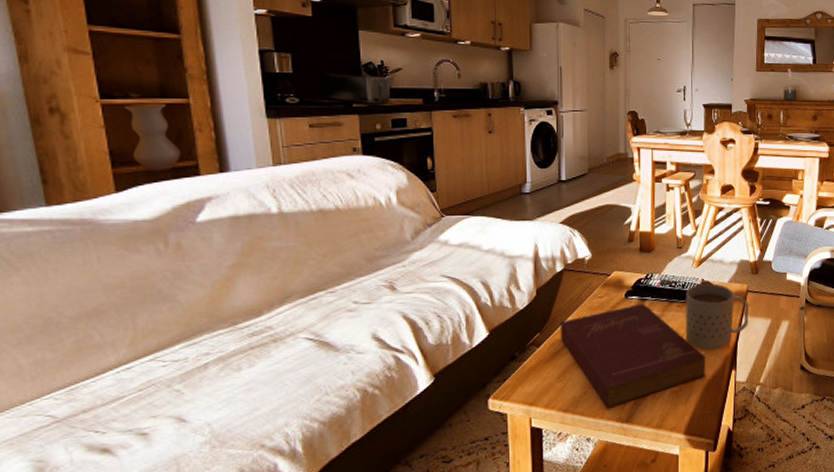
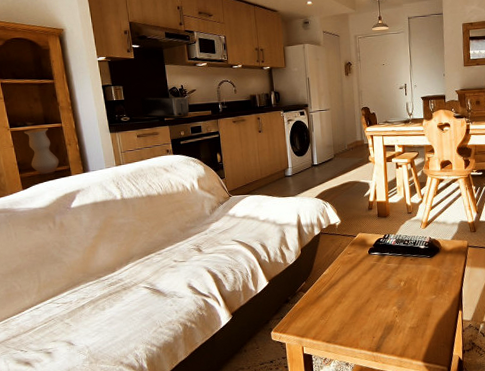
book: present [560,303,706,409] -> none [320,257,437,341]
mug: present [685,283,749,351] -> none [417,241,471,295]

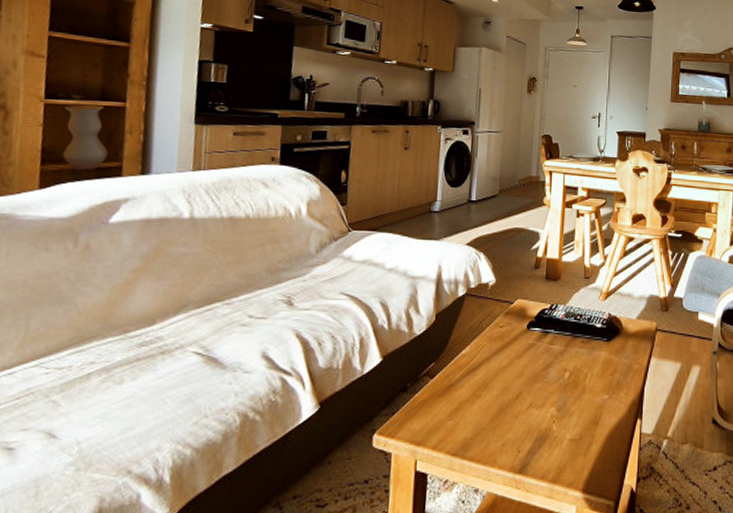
toaster: present [141,96,189,119] -> none [247,83,316,117]

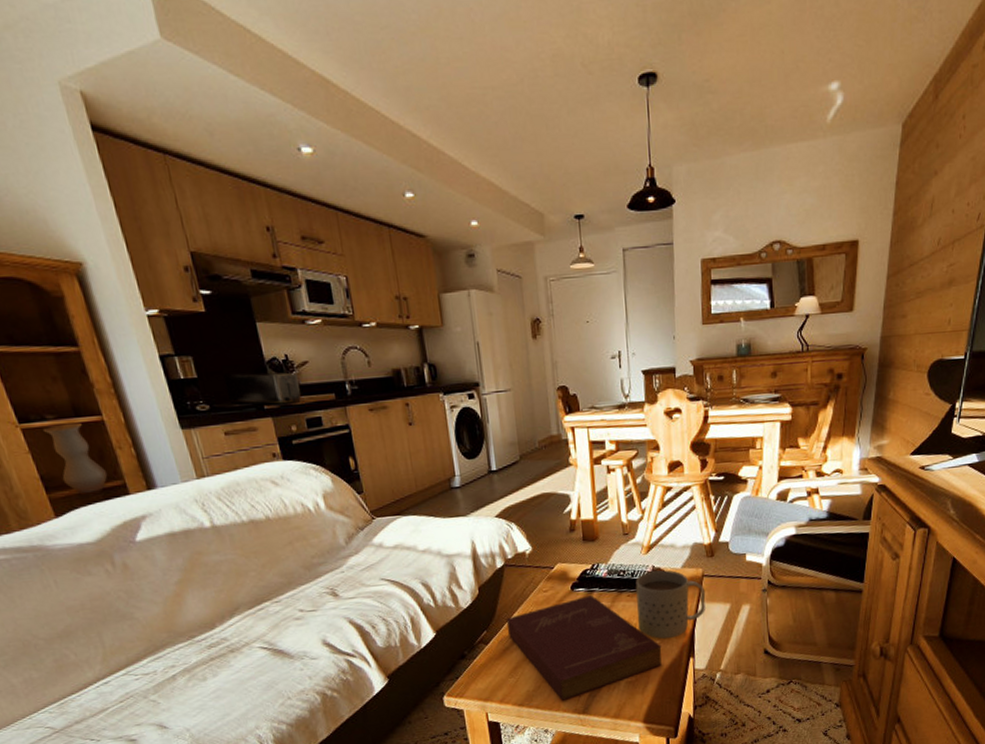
toaster: none [247,83,316,117] -> present [223,372,301,406]
book: none [455,336,610,456] -> present [506,594,662,702]
mug: none [588,319,658,395] -> present [635,570,706,639]

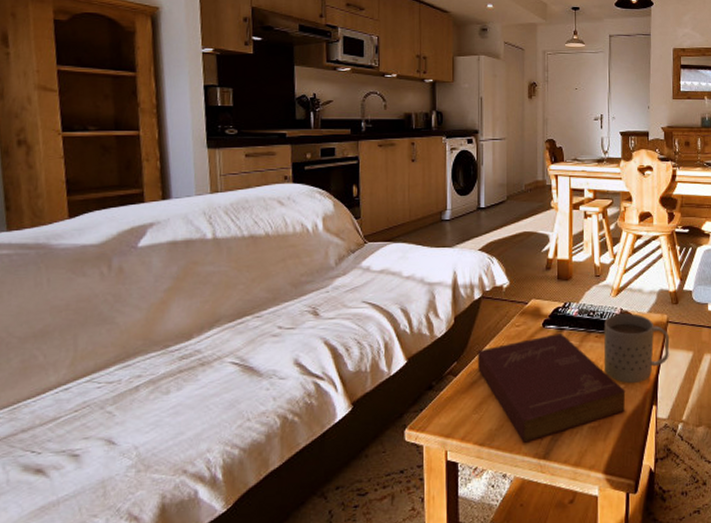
vase: present [42,422,108,493] -> none [81,135,129,198]
toaster: present [223,372,301,406] -> none [255,105,321,136]

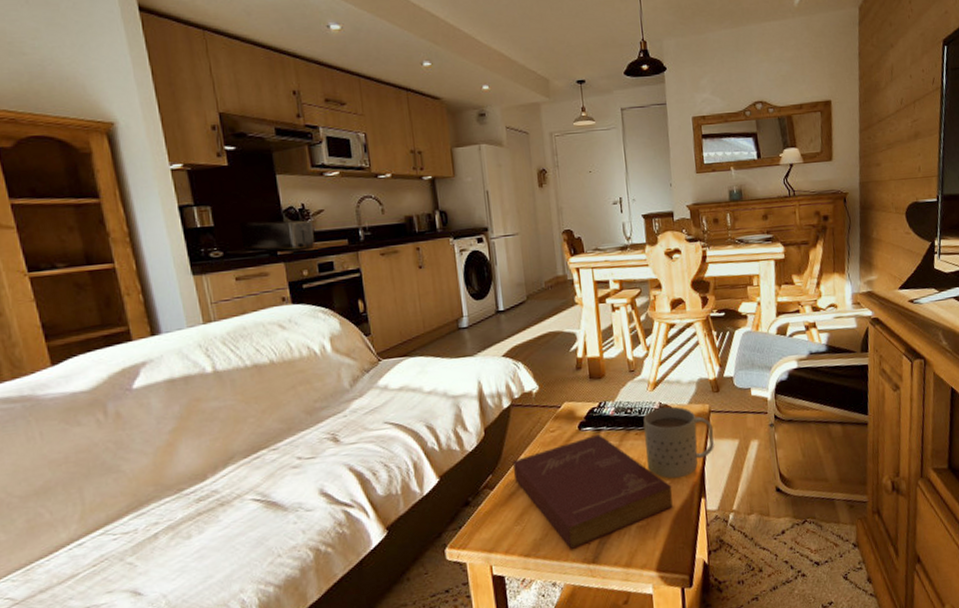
toaster: none [255,105,321,136] -> present [239,220,315,252]

